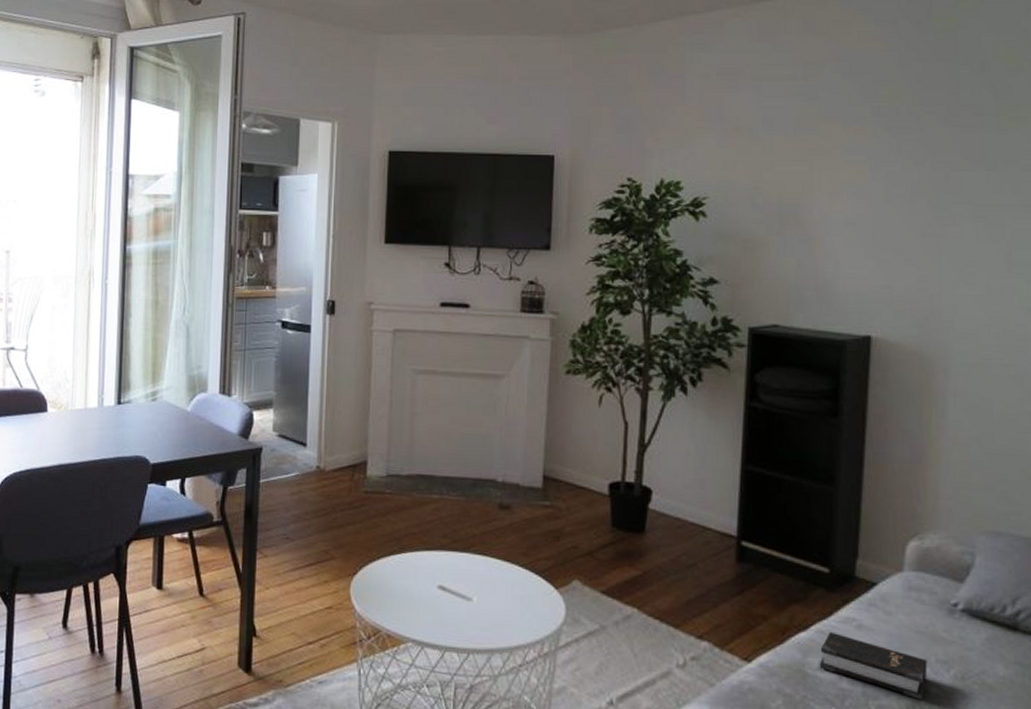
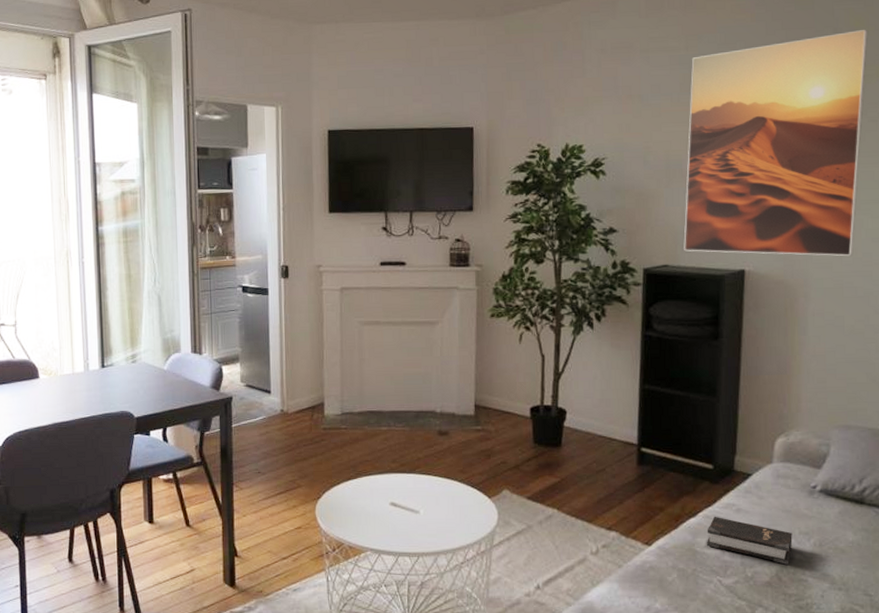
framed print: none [798,64,1022,328] -> present [684,29,868,257]

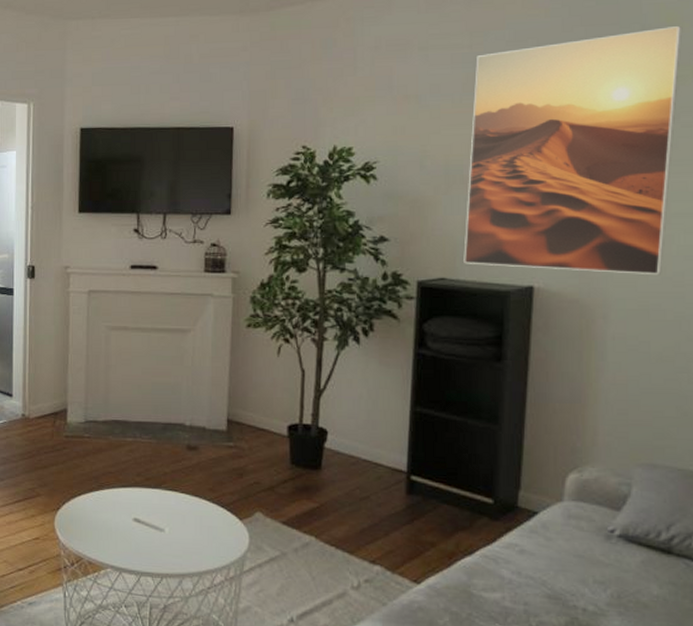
hardback book: present [707,516,793,565] -> none [484,556,585,616]

